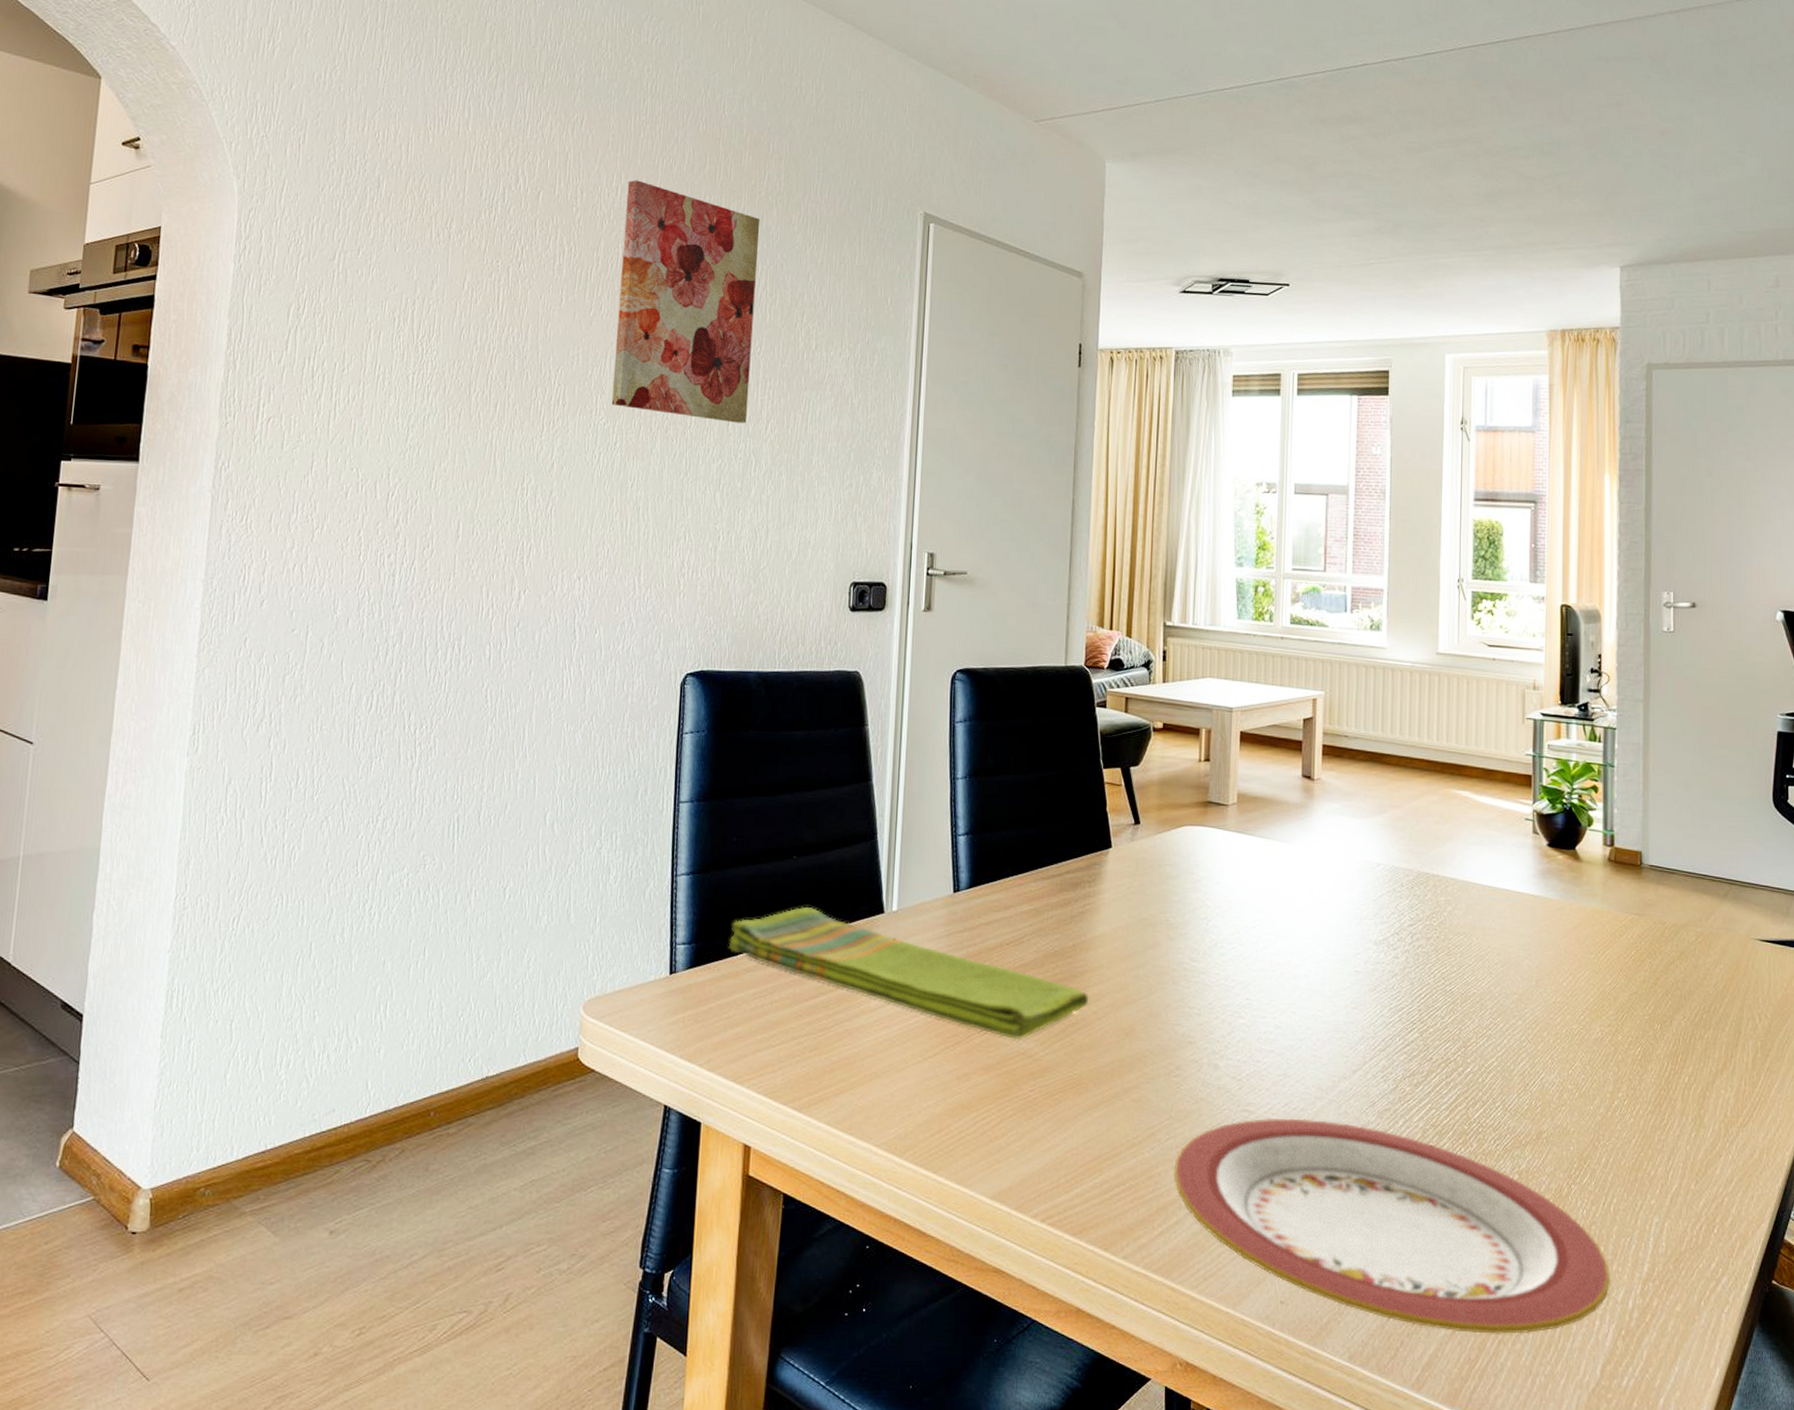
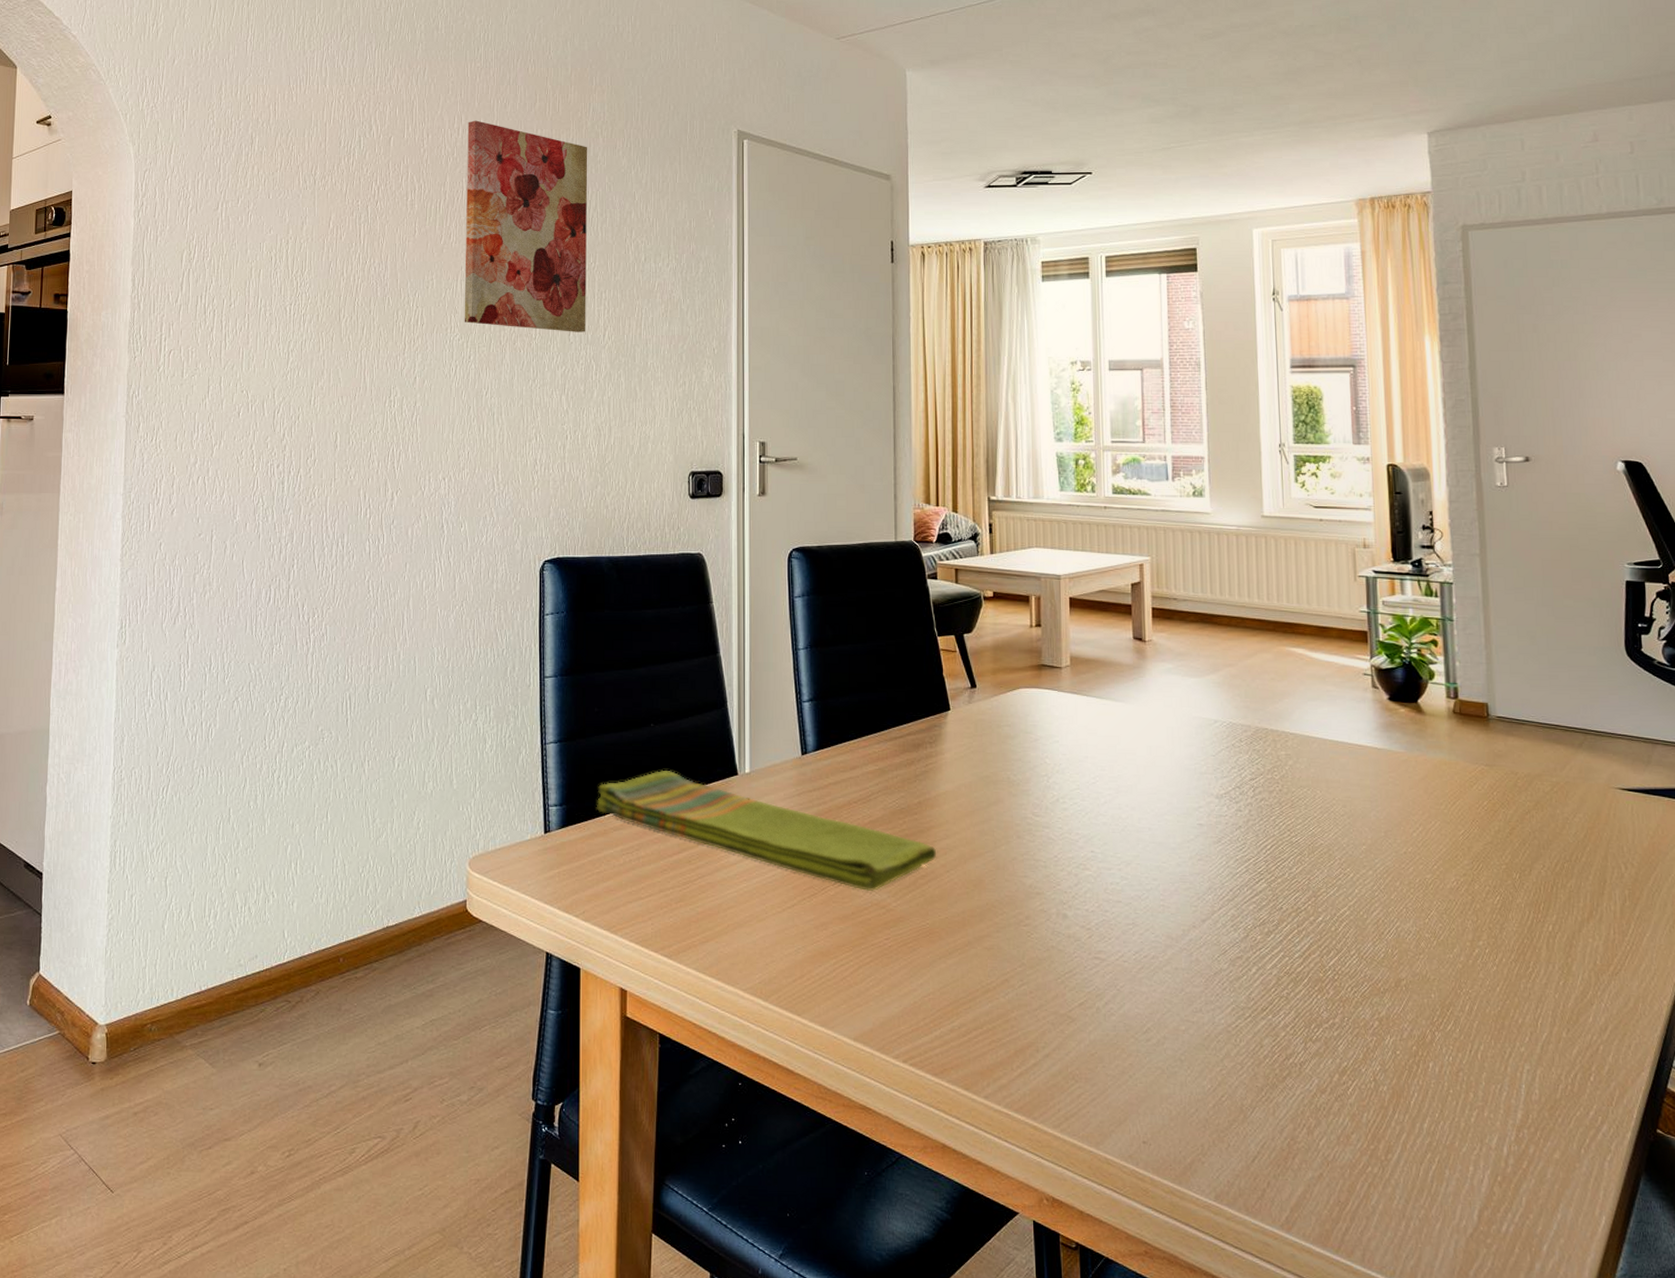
plate: present [1173,1117,1610,1334] -> none [1029,965,1482,1178]

